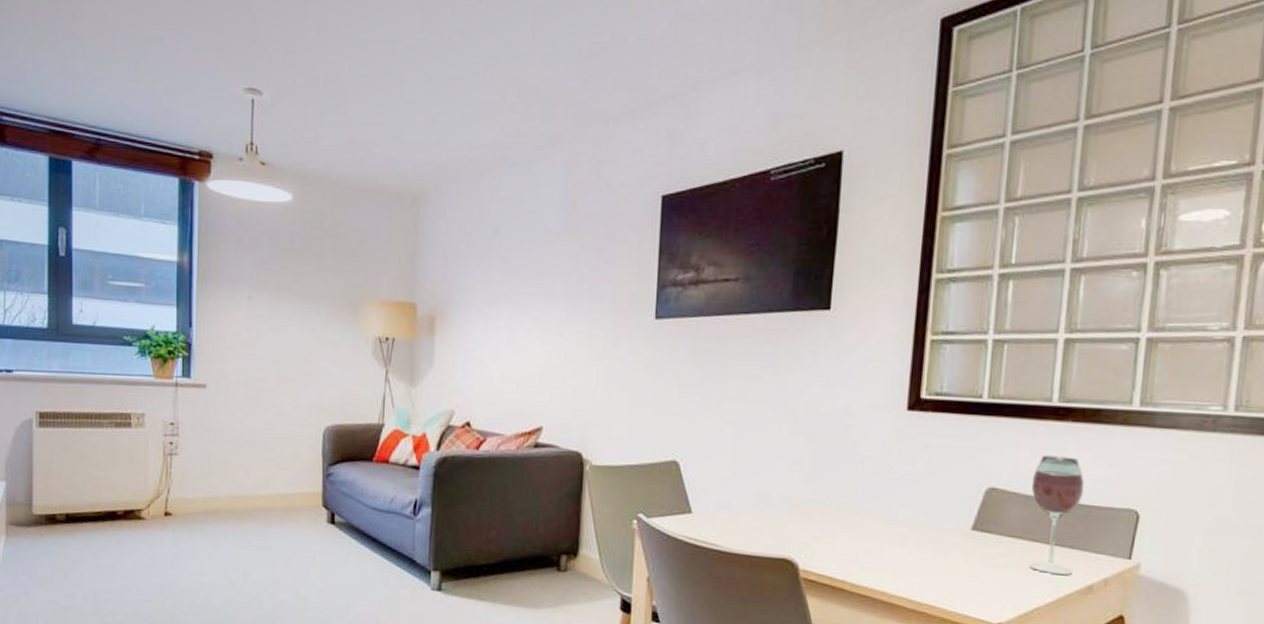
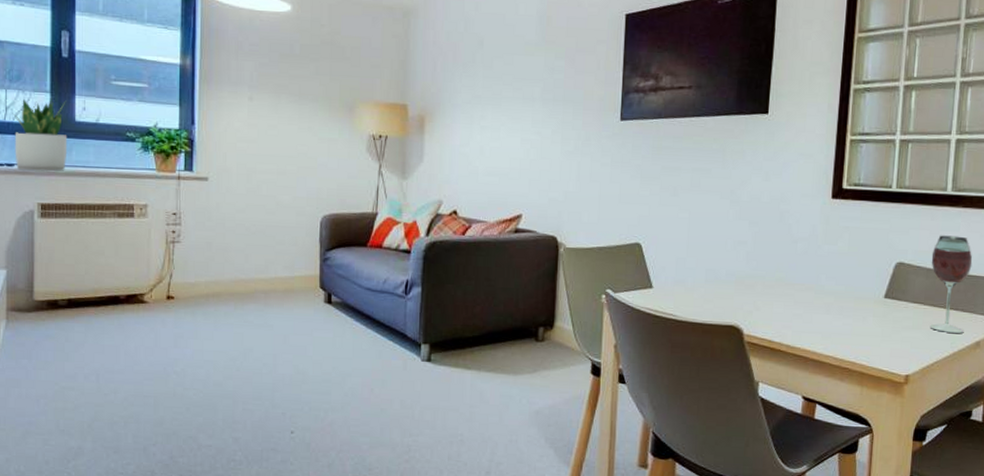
planter: none [10,299,65,378] -> present [12,97,68,172]

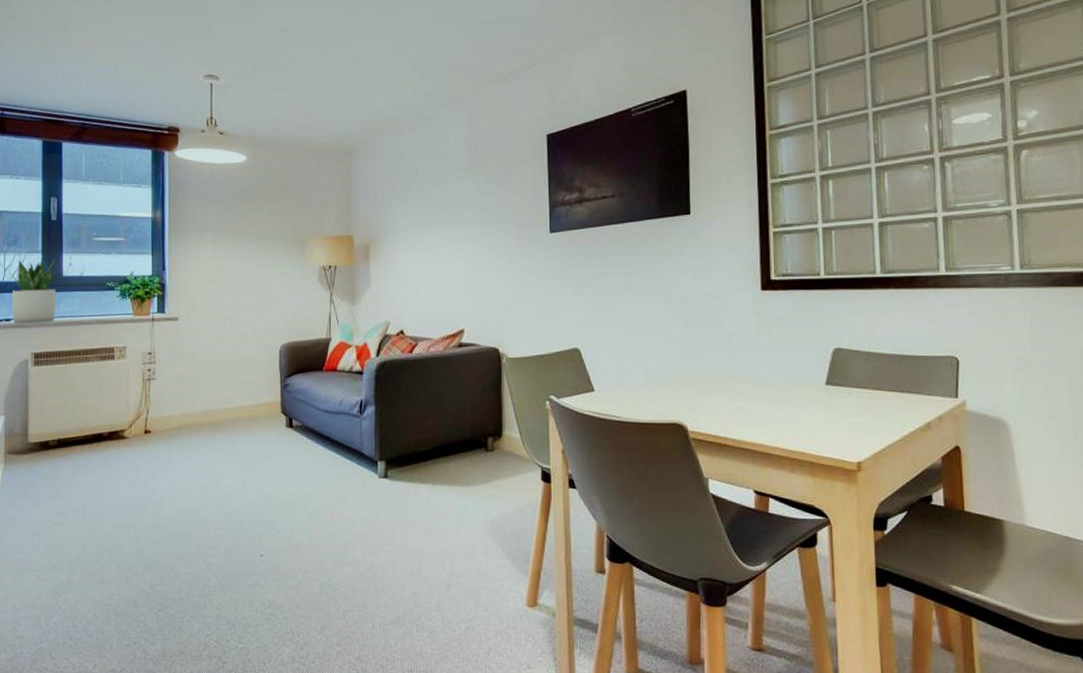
wineglass: present [929,235,973,333] -> none [869,317,912,416]

